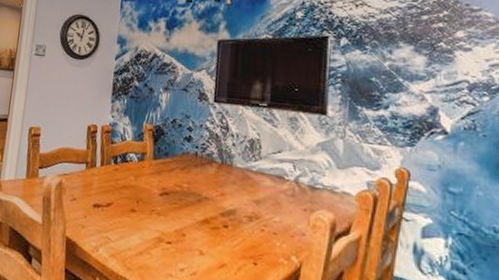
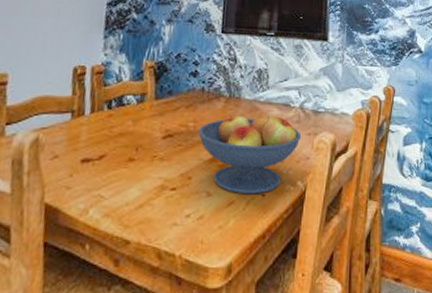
fruit bowl: none [191,179,296,262] -> present [198,113,302,195]

